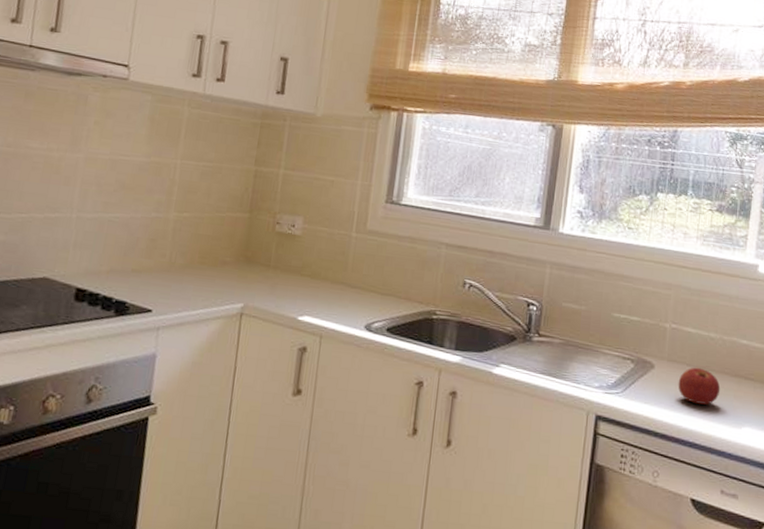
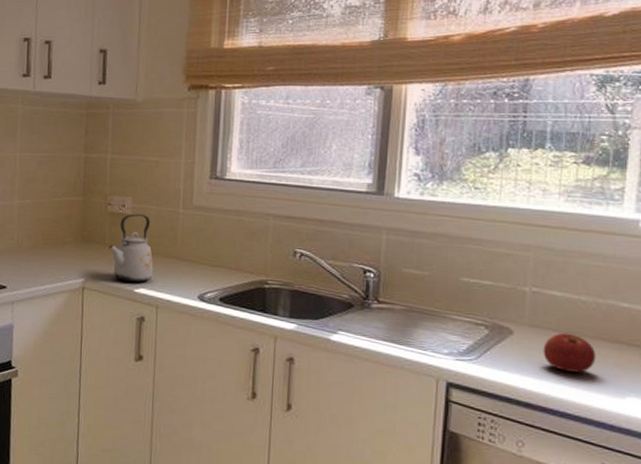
kettle: none [273,235,321,310] -> present [109,213,153,283]

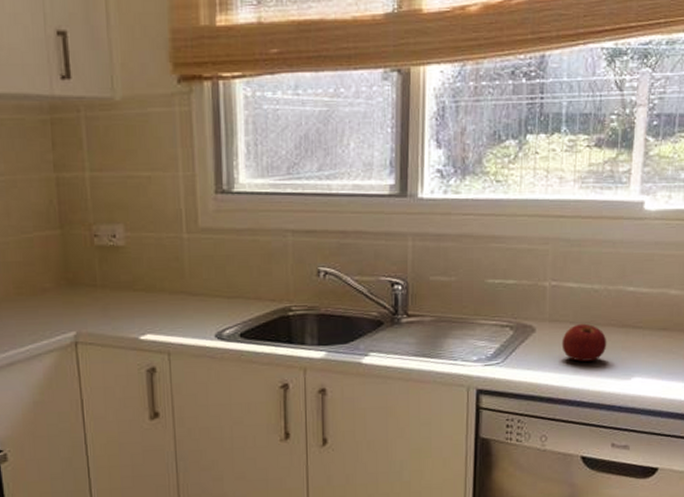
kettle: present [109,213,153,283] -> none [102,244,160,329]

